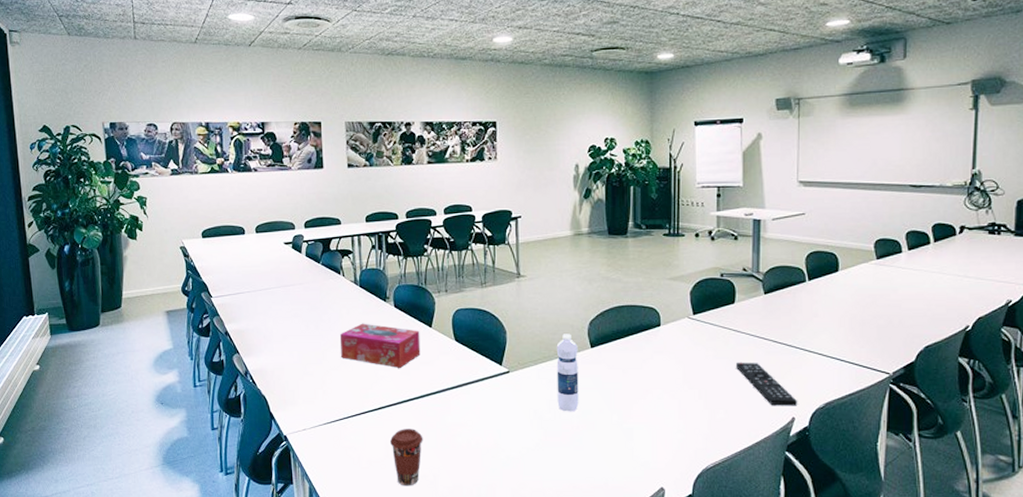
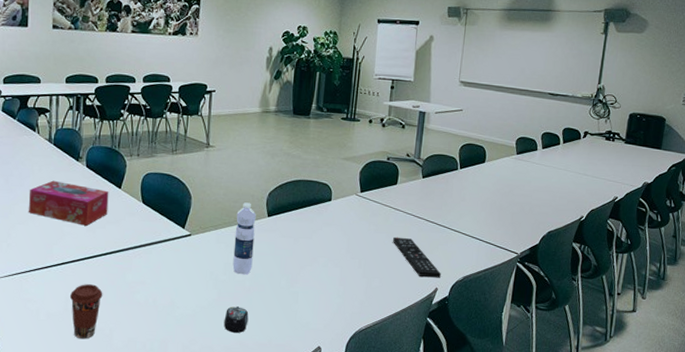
computer mouse: none [553,446,580,475] -> present [223,306,249,333]

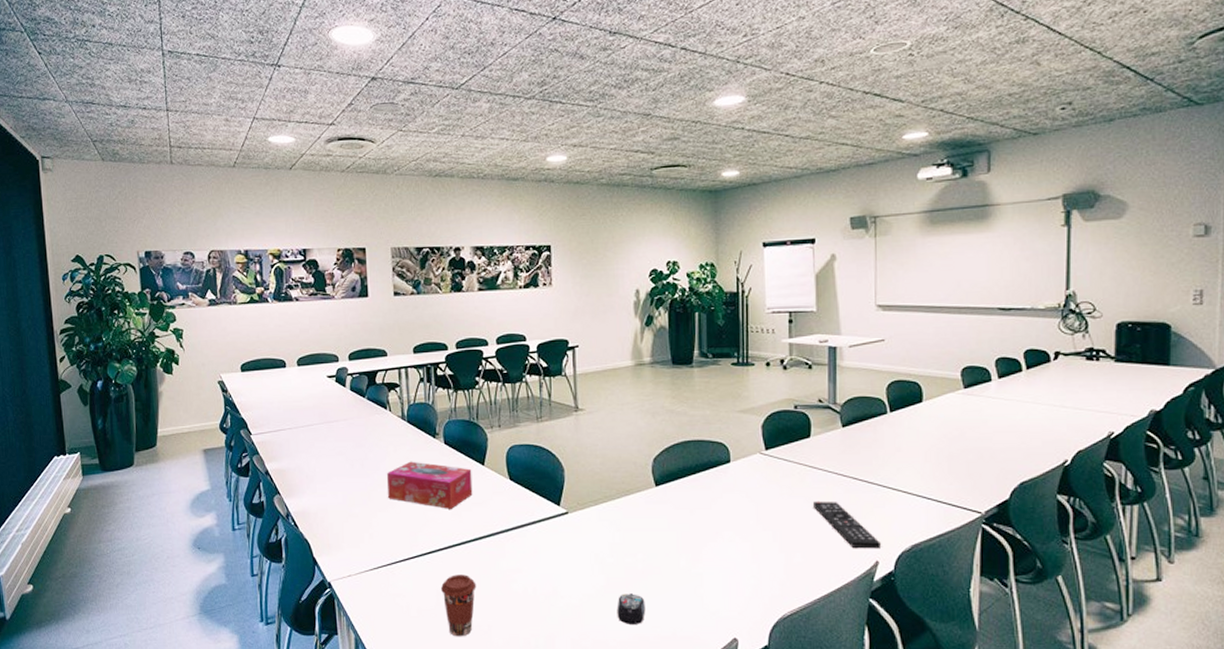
water bottle: present [232,202,256,275] -> none [618,471,644,556]

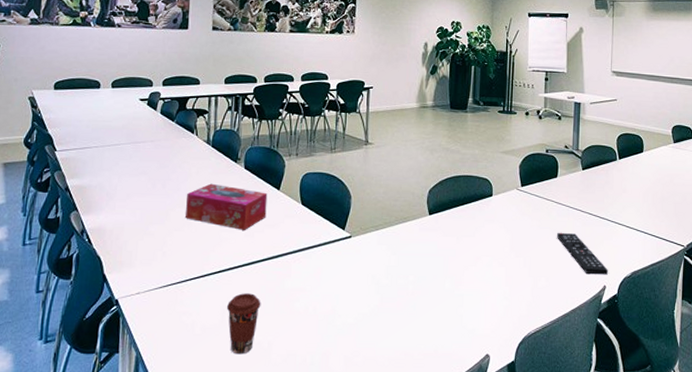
computer mouse: present [617,593,646,624] -> none [387,313,413,342]

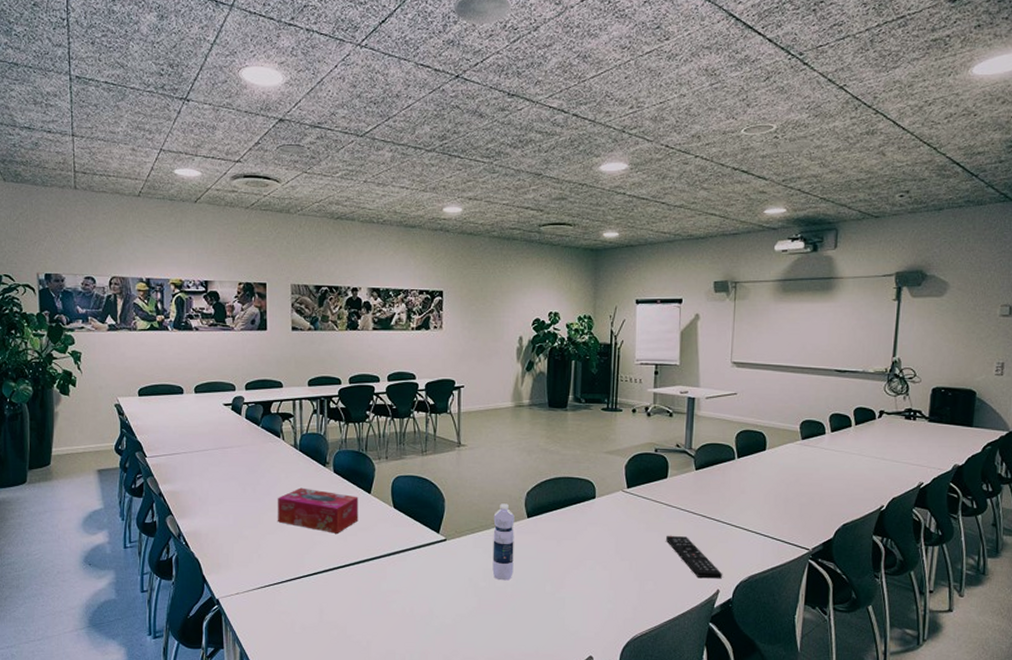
coffee cup: present [226,293,261,355] -> none [323,594,358,652]
water bottle: none [395,200,417,278] -> present [492,503,515,581]

